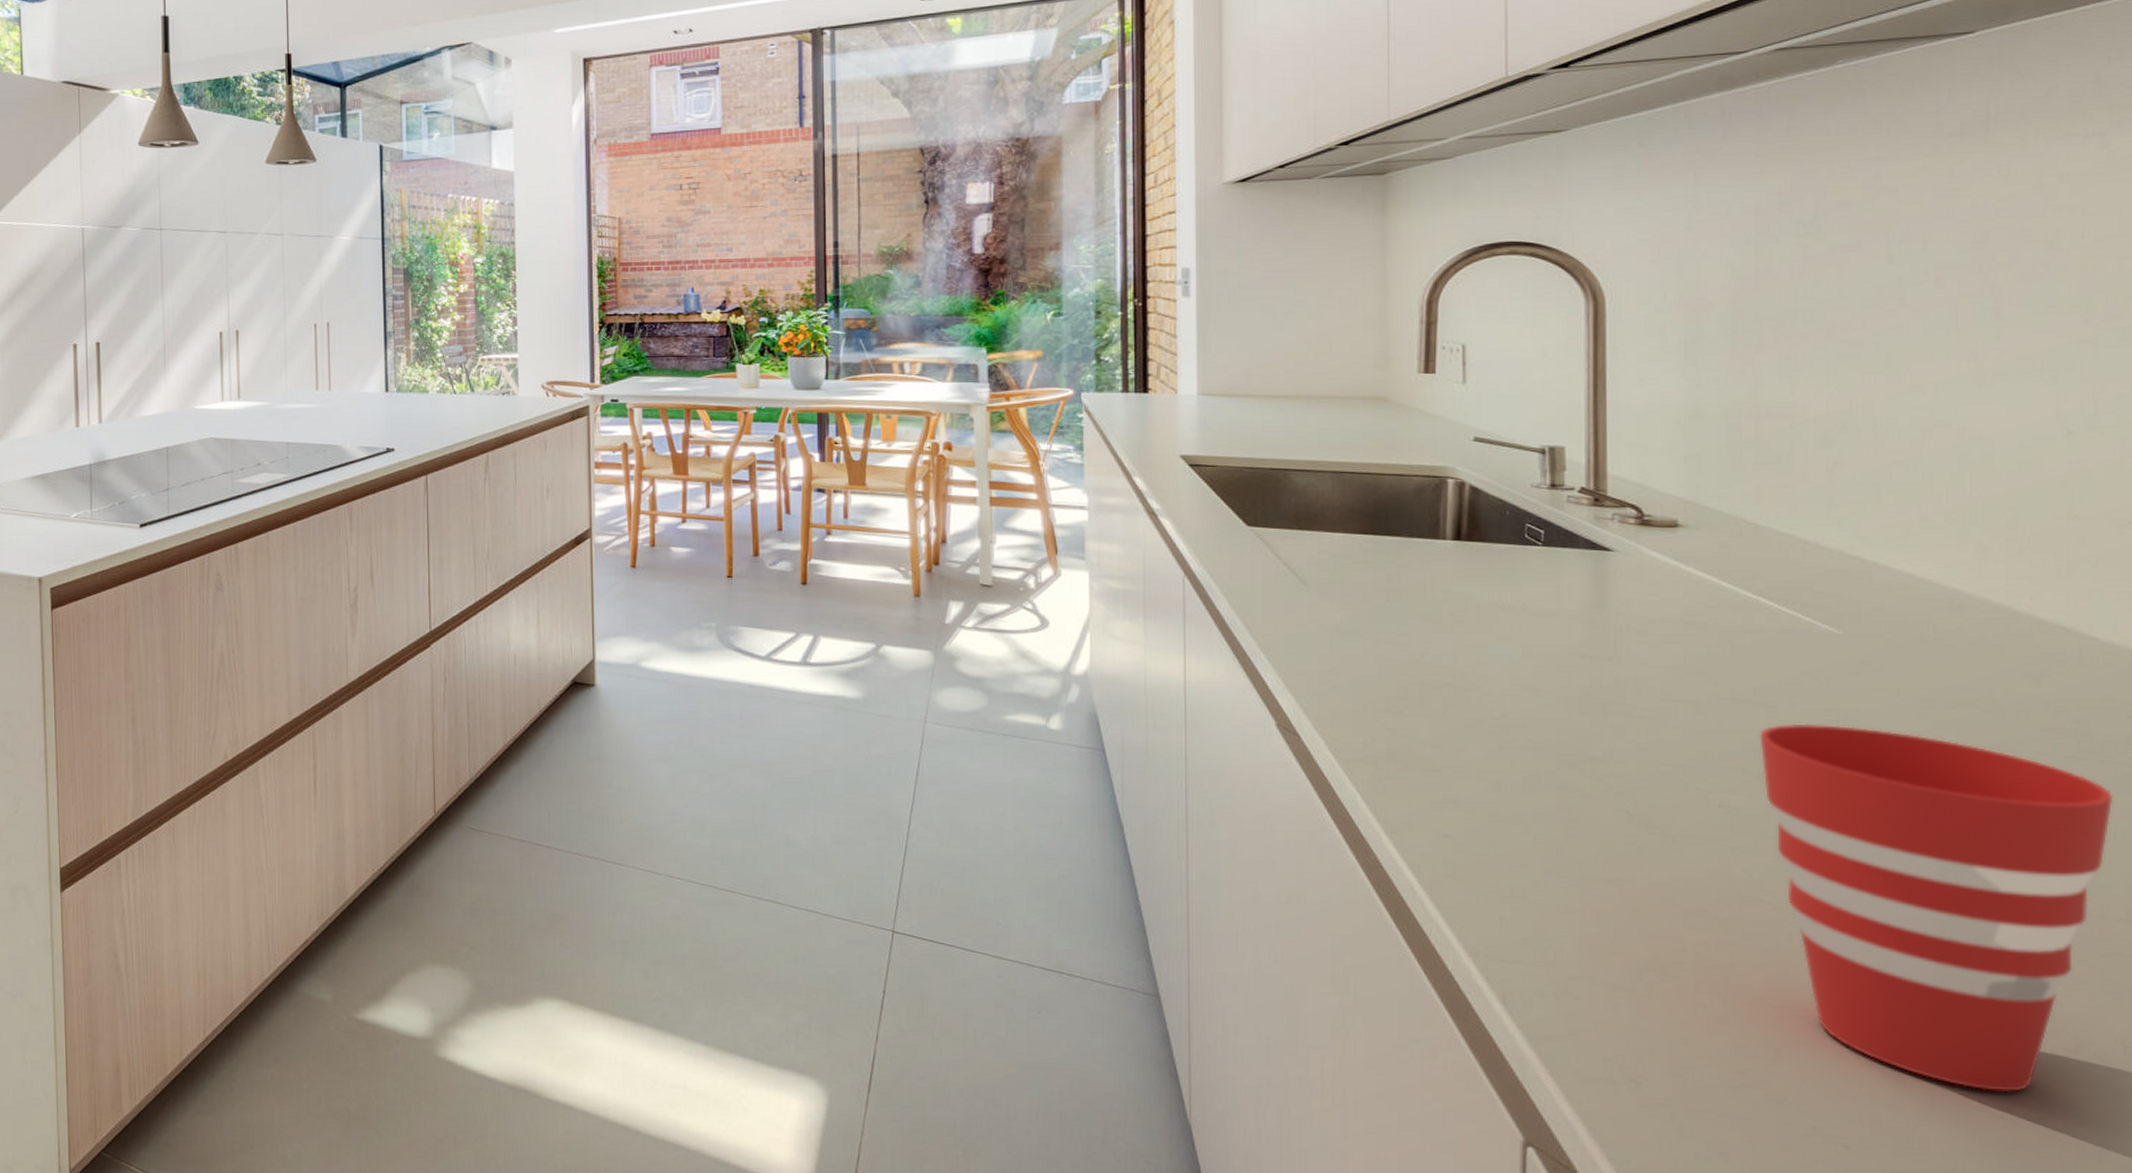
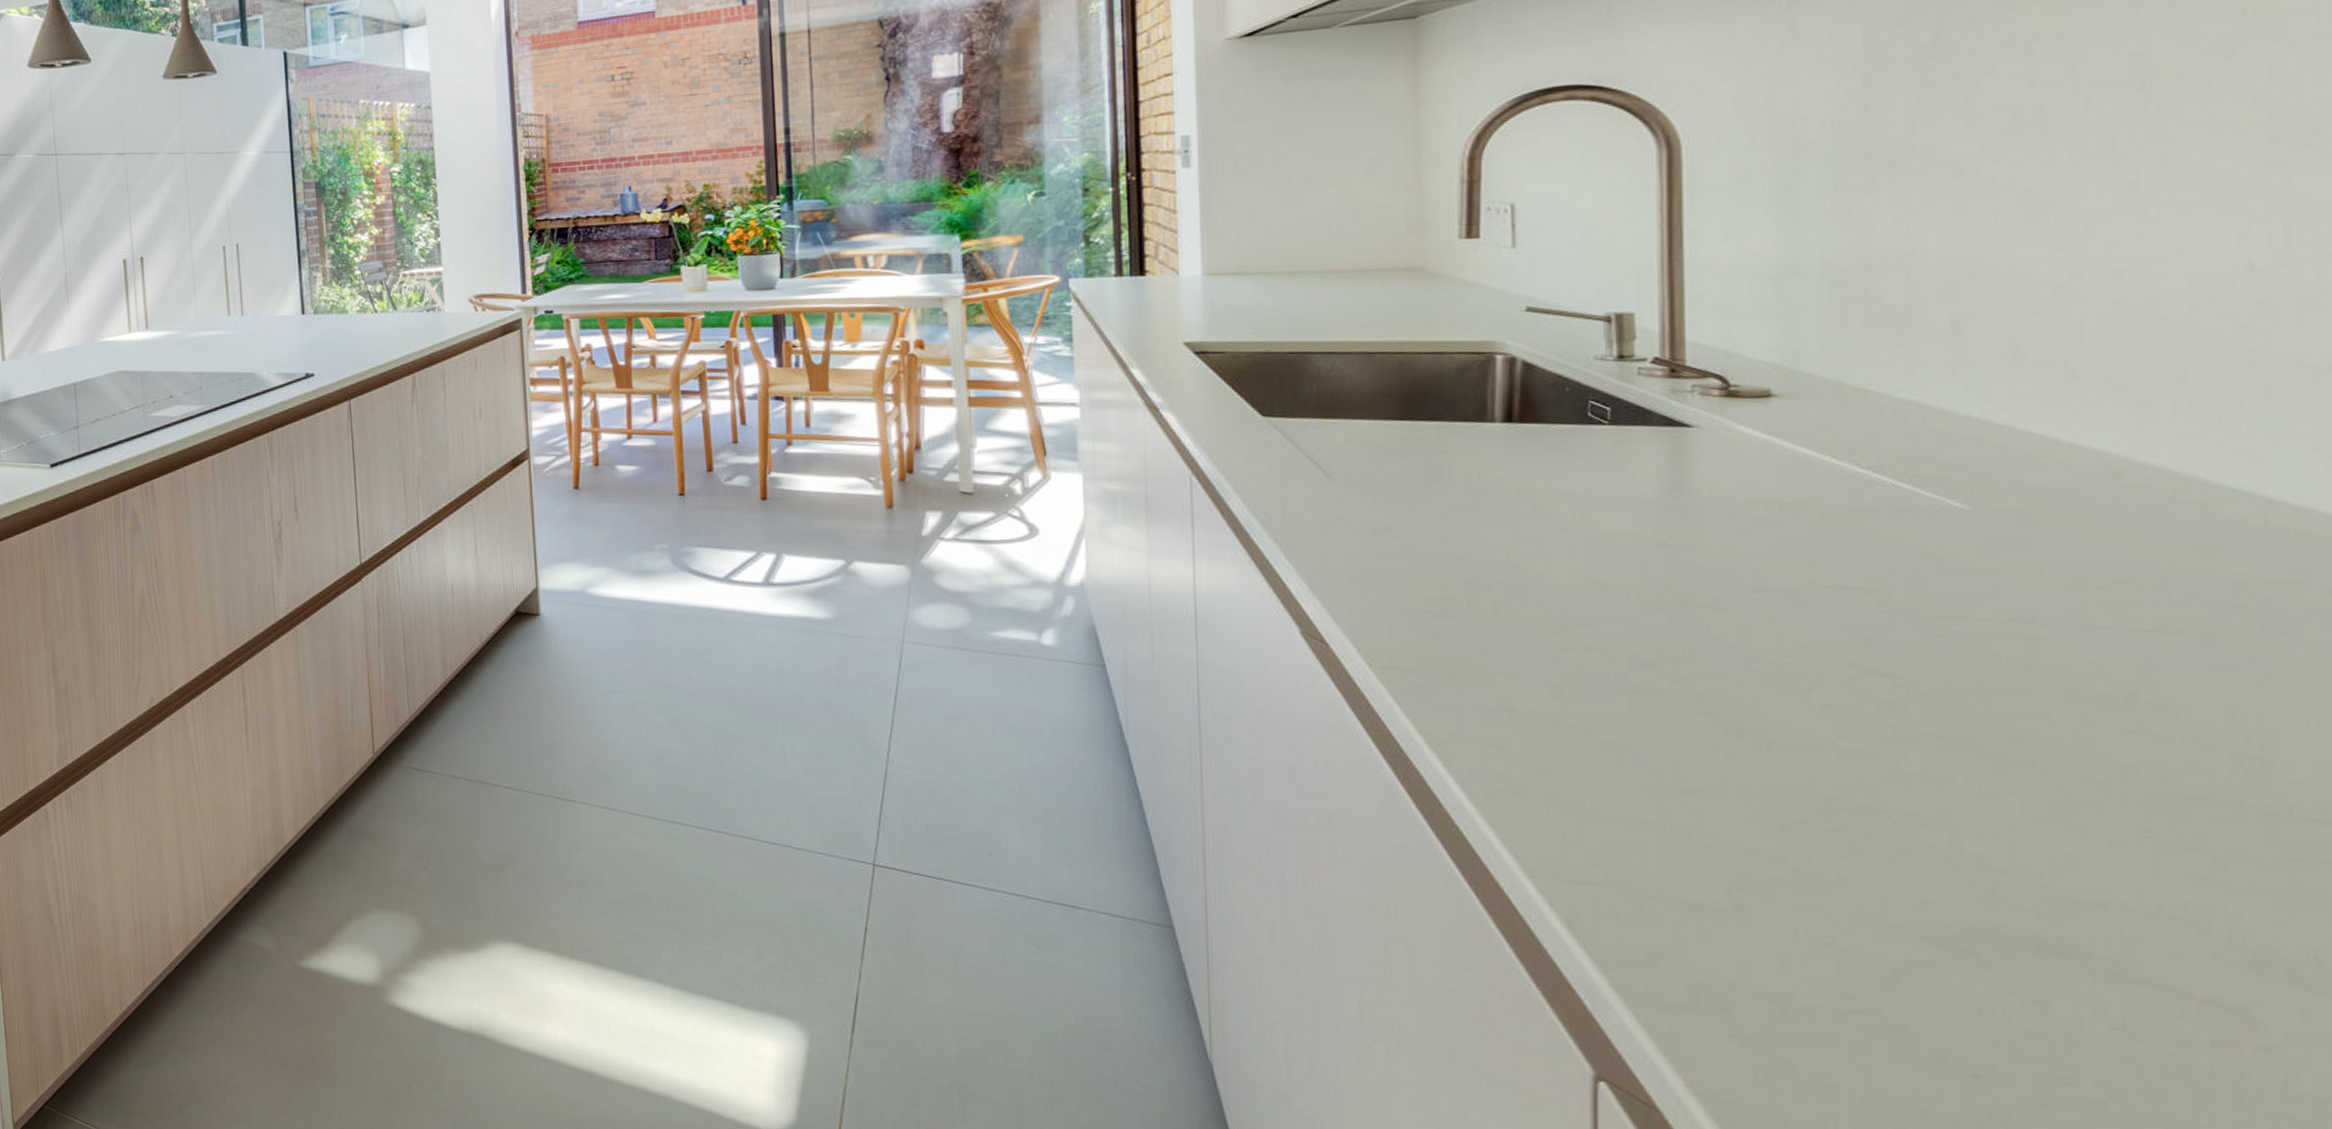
cup: present [1759,723,2114,1093] -> none [1871,611,2306,1015]

